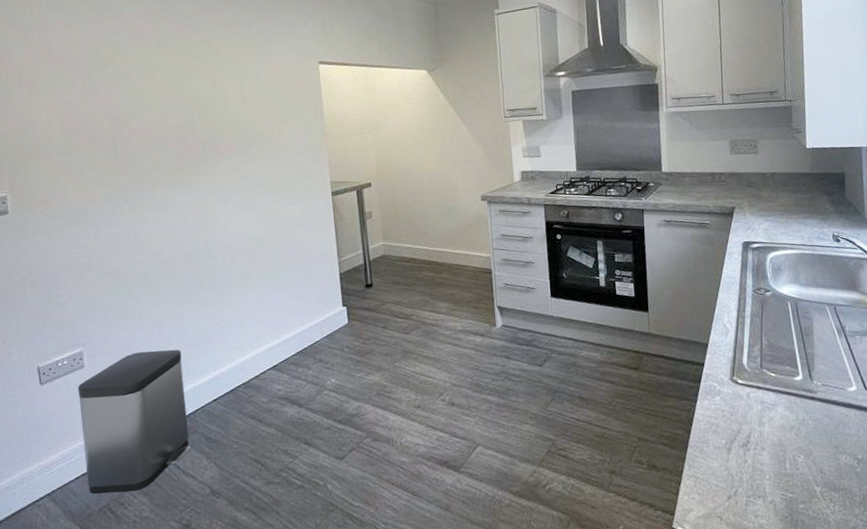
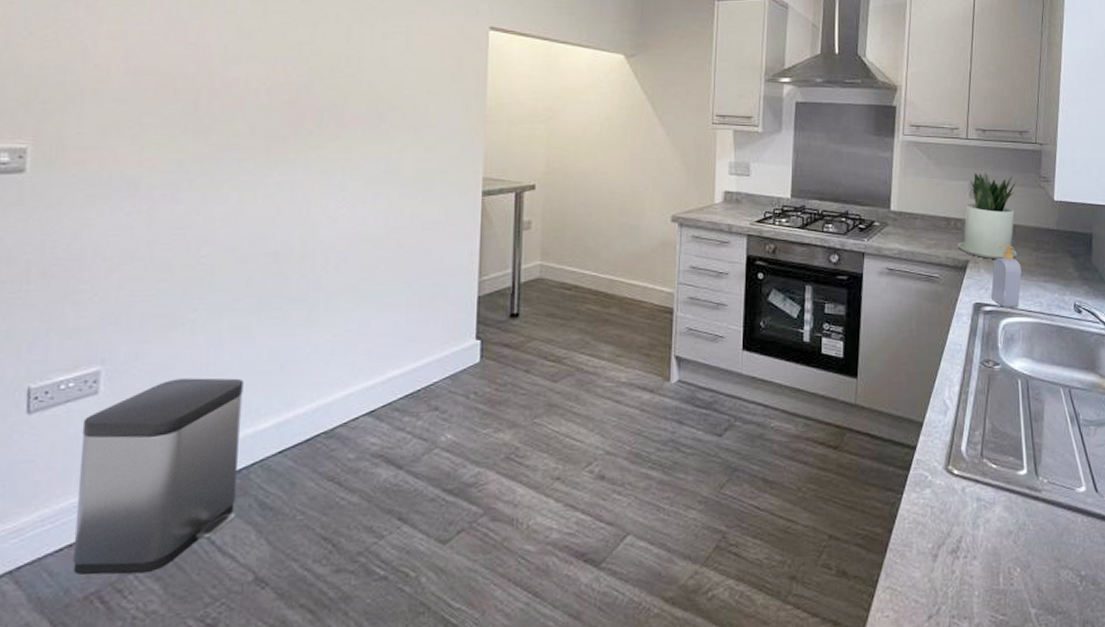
planter: none [724,130,778,204] -> present [958,172,1018,260]
soap bottle: none [756,190,783,243] -> present [991,244,1022,307]

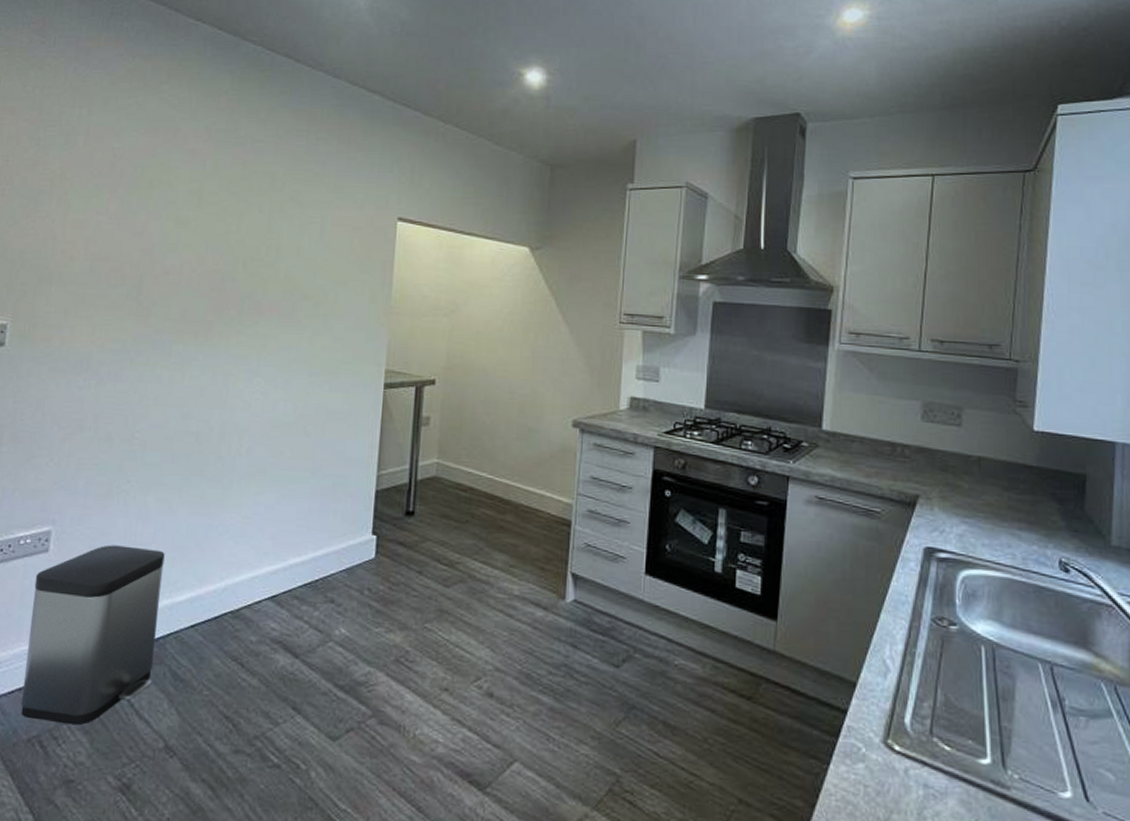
planter: present [958,172,1018,260] -> none [905,391,985,498]
soap bottle: present [991,244,1022,307] -> none [947,479,988,557]

